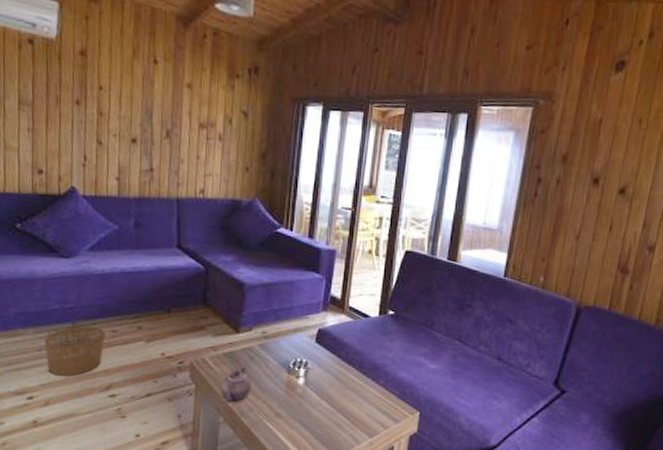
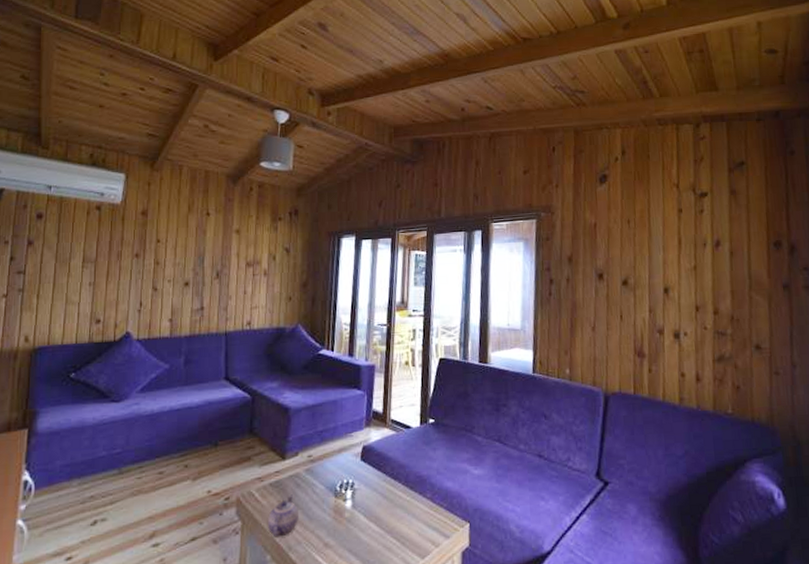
basket: present [44,325,106,377] -> none [88,469,152,530]

